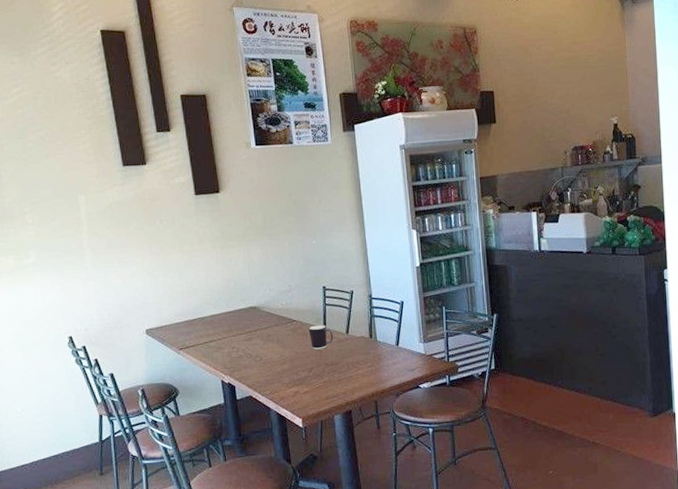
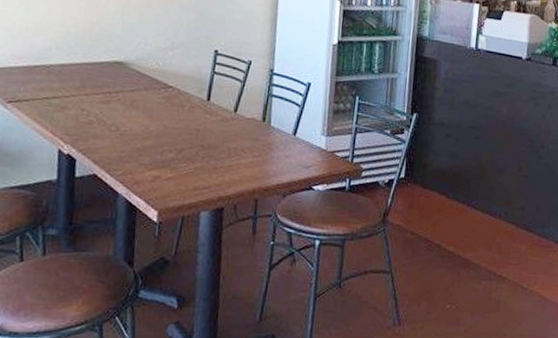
mug: present [308,325,334,350] -> none [186,96,217,127]

